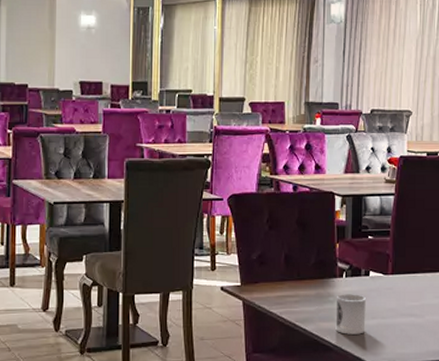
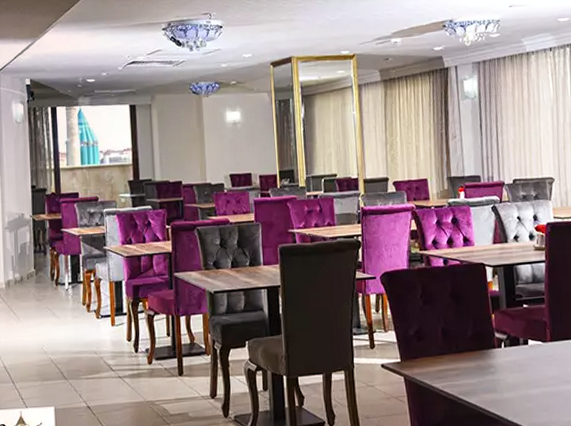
cup: present [335,294,366,334] -> none [497,363,530,405]

